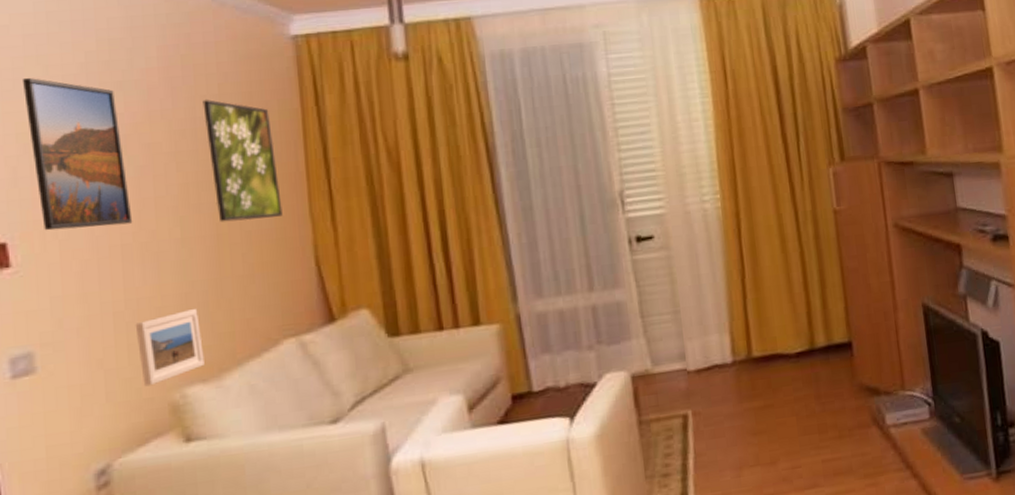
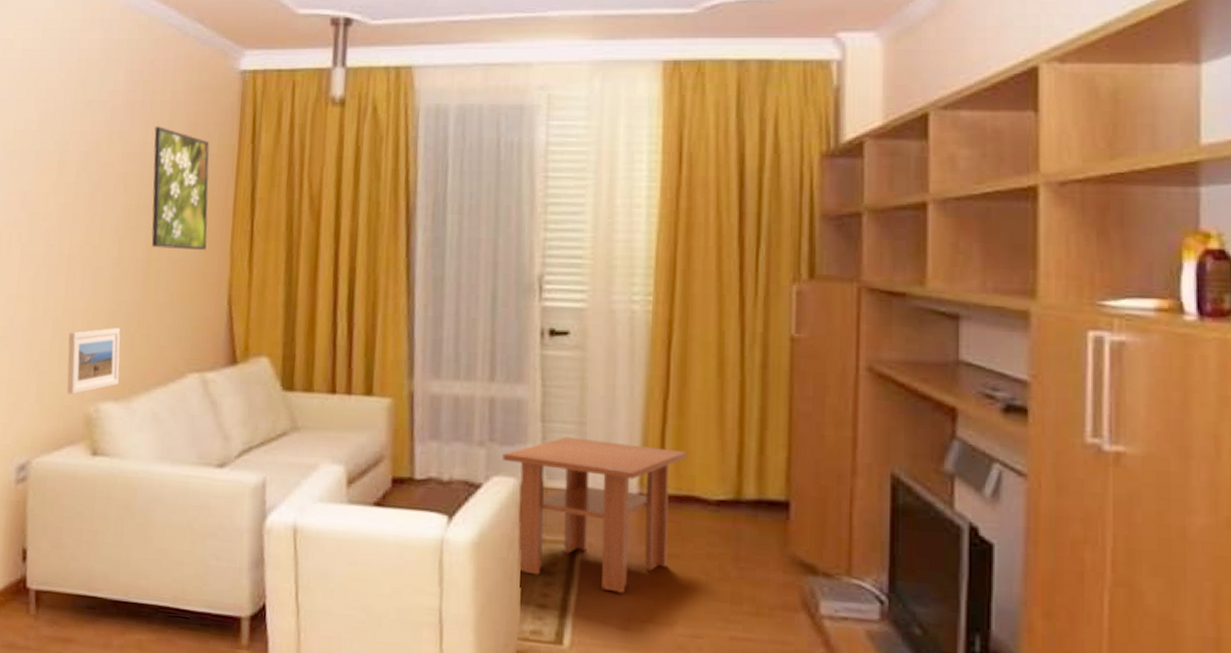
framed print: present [23,77,133,231] -> none [12,89,85,237]
coffee table: none [611,318,767,451] -> present [502,436,687,593]

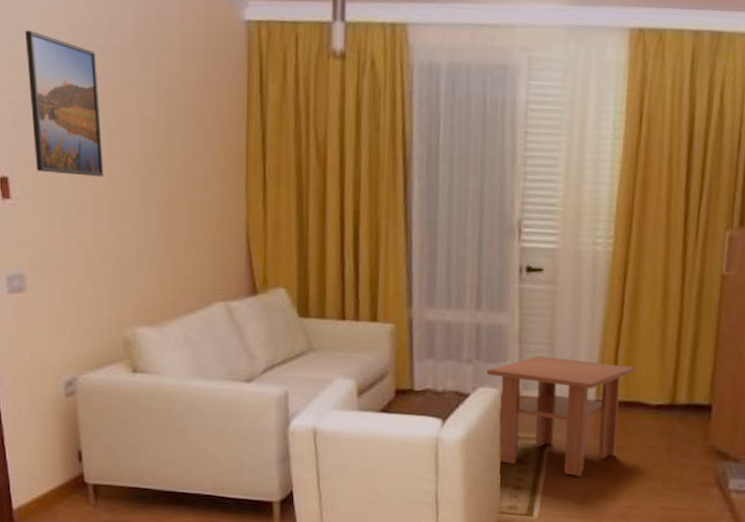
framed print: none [12,89,85,237] -> present [25,29,104,177]
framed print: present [67,328,121,395] -> none [101,261,151,320]
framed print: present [151,125,210,250] -> none [166,71,223,192]

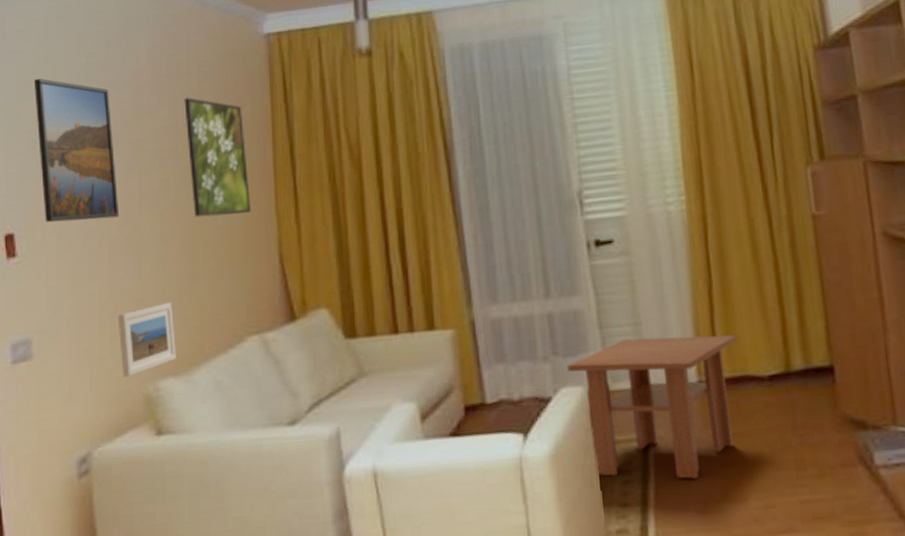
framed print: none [101,261,151,320] -> present [117,303,176,378]
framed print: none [166,71,223,192] -> present [184,96,251,218]

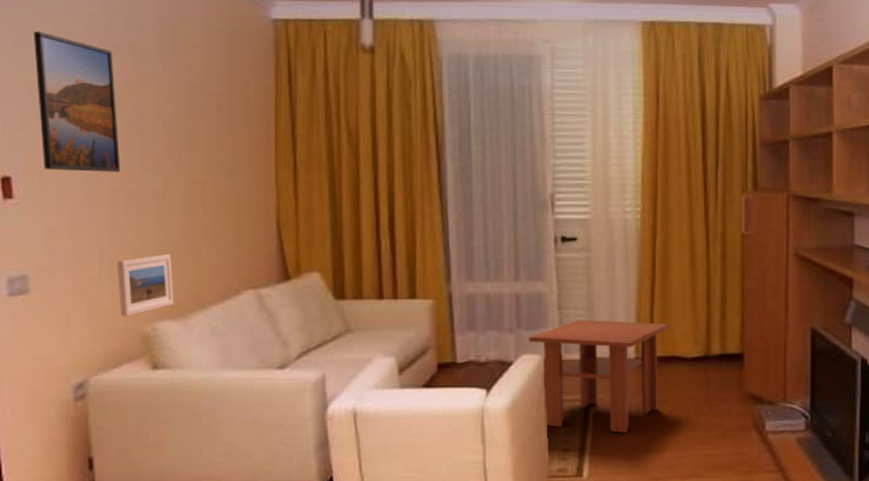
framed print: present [184,96,251,218] -> none [189,68,252,182]

